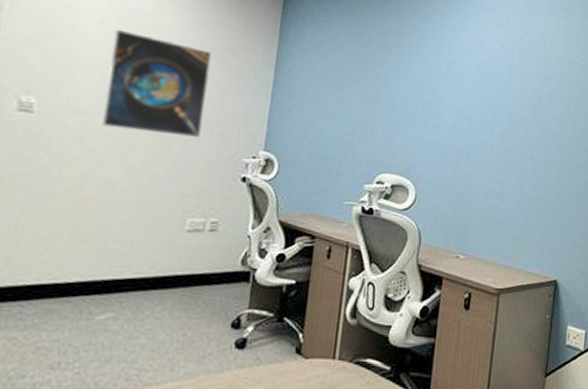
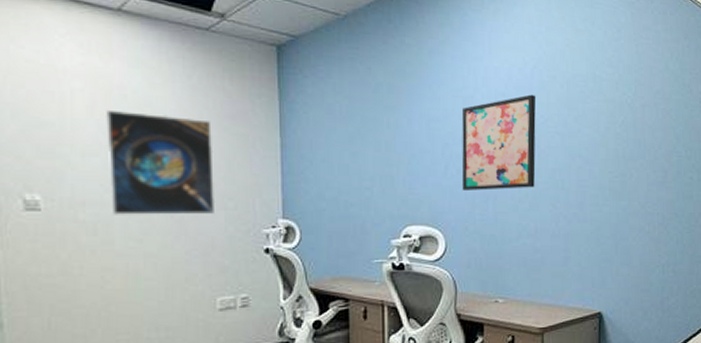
wall art: none [437,67,515,153] -> present [461,94,537,190]

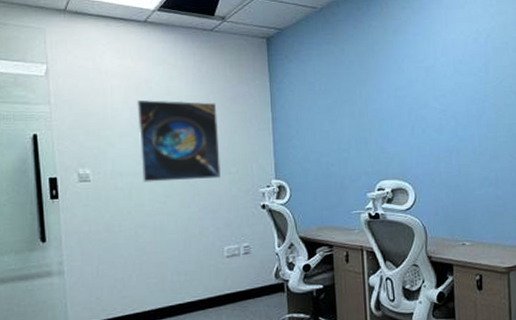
wall art: present [461,94,537,190] -> none [424,60,494,147]

